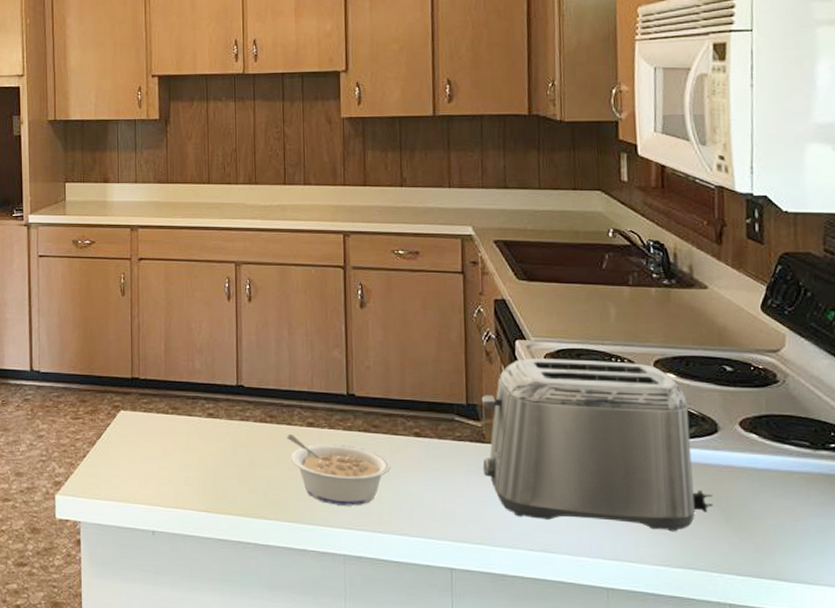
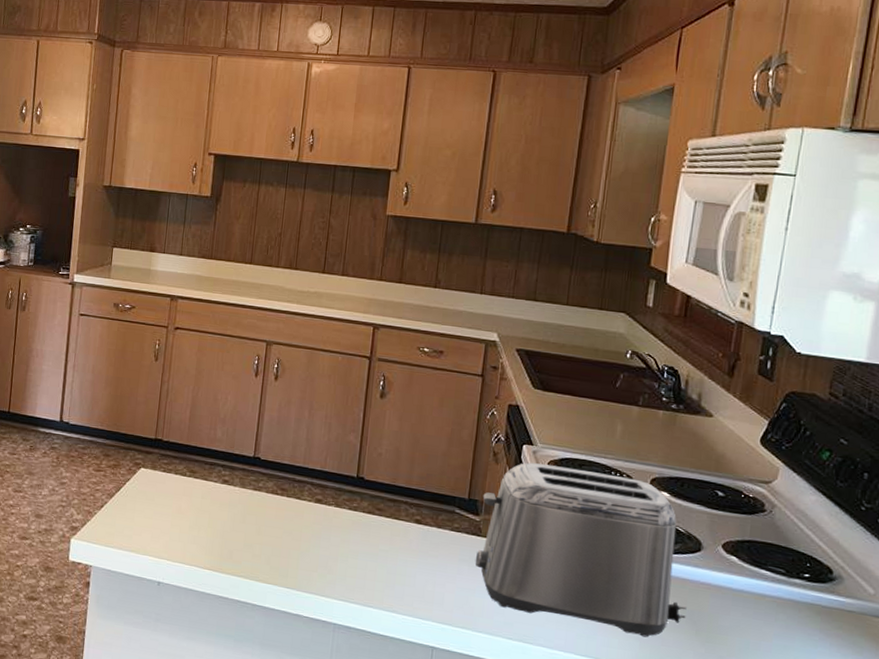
legume: present [287,435,391,506] -> none [295,508,389,581]

